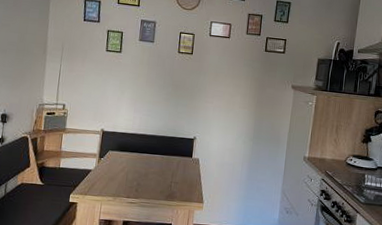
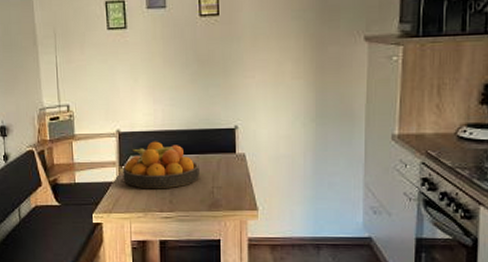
fruit bowl: none [100,141,163,180] -> present [122,141,200,189]

